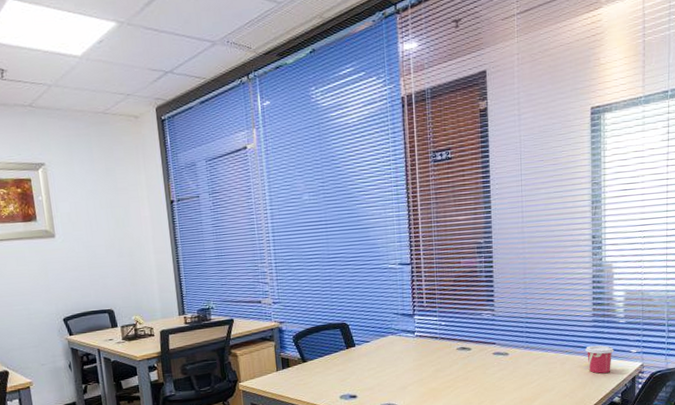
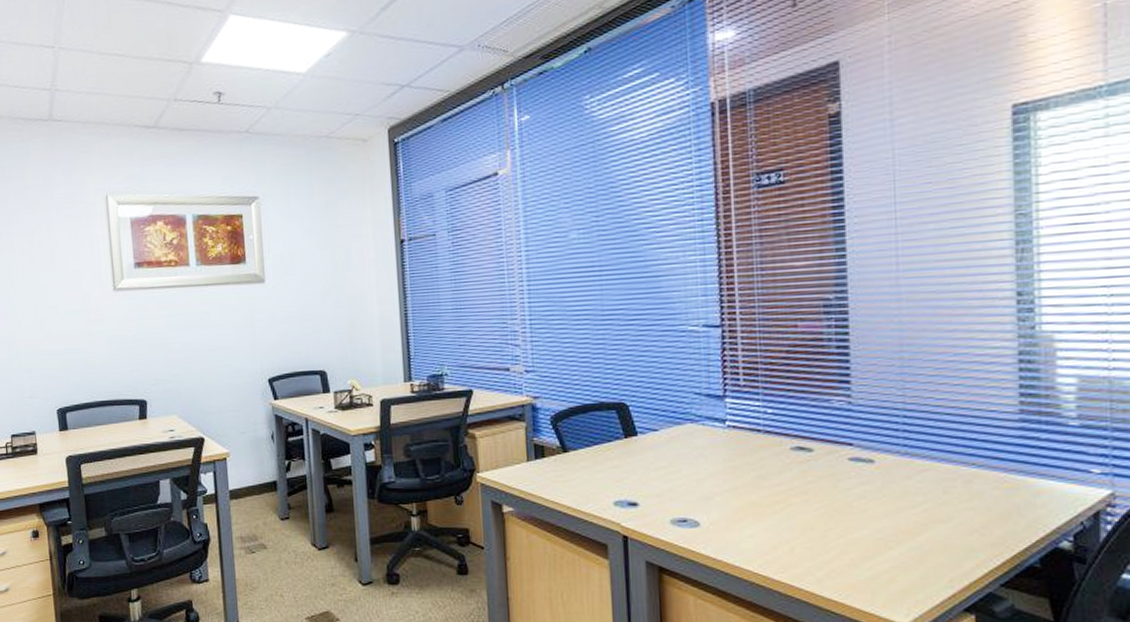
cup: present [585,345,614,374] -> none [1006,457,1060,502]

